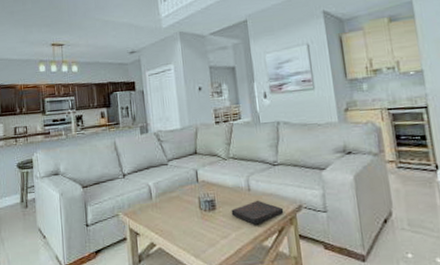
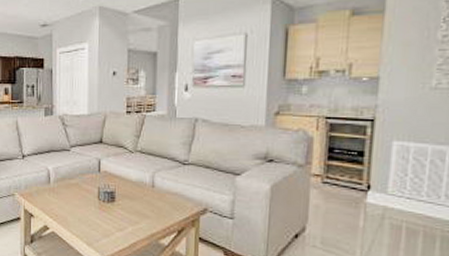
book: present [231,200,284,225] -> none [131,197,187,222]

